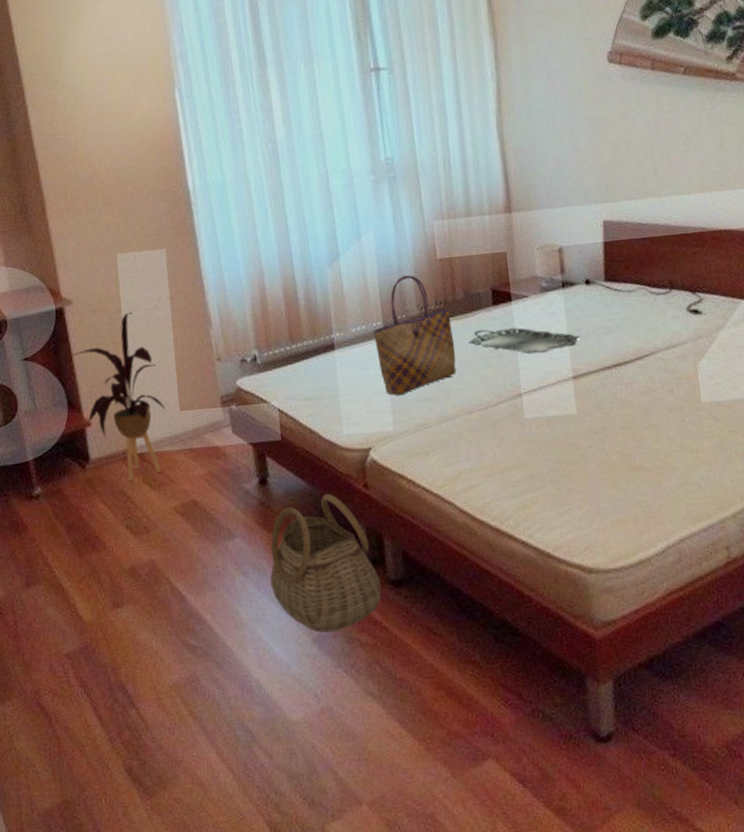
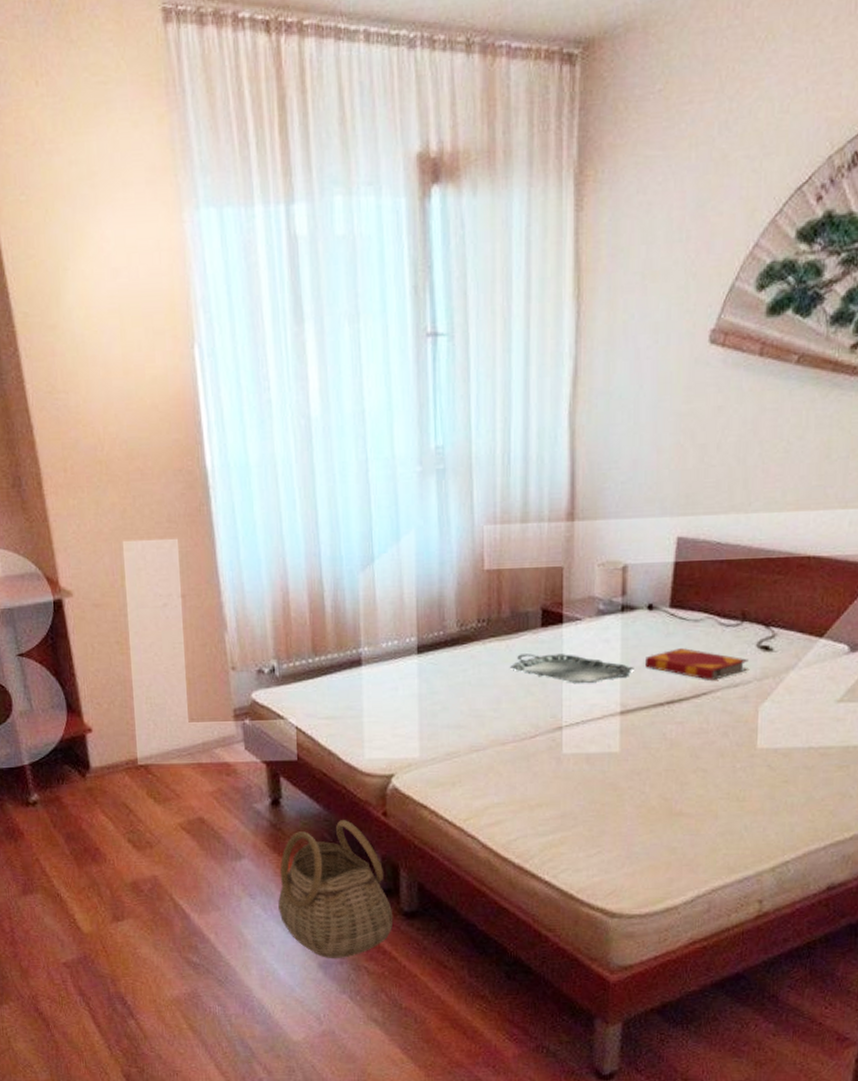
house plant: present [72,312,166,481] -> none [72,609,174,793]
tote bag: present [372,275,457,395] -> none [405,586,495,720]
hardback book: none [588,316,682,343] -> present [644,648,749,680]

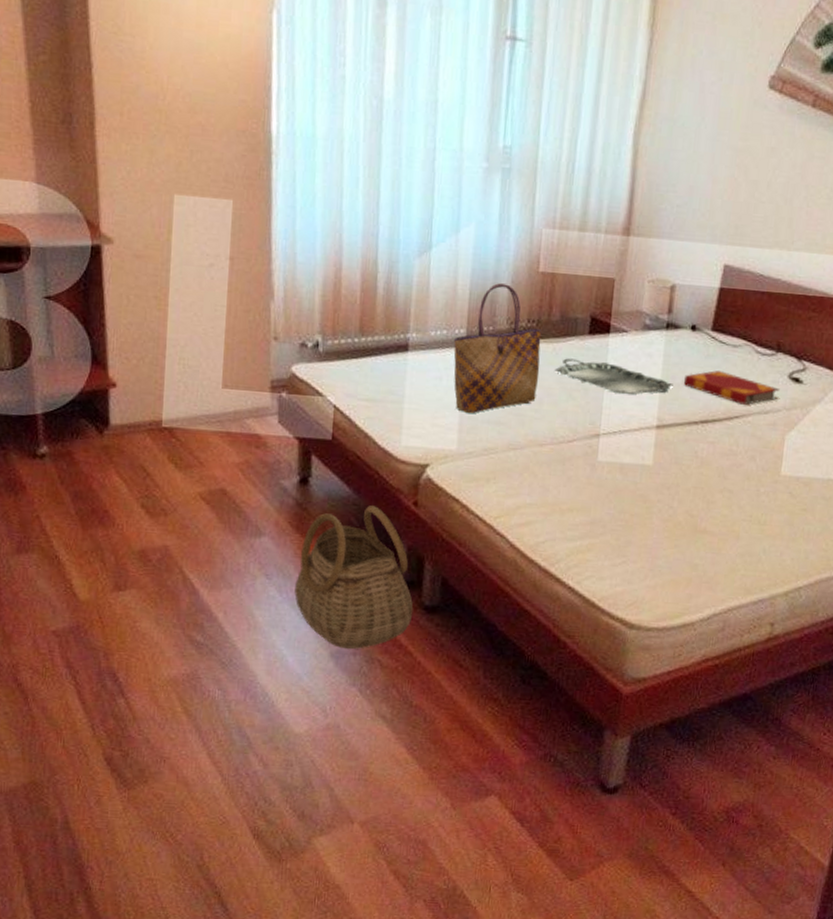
tote bag: none [405,586,495,720] -> present [453,283,542,413]

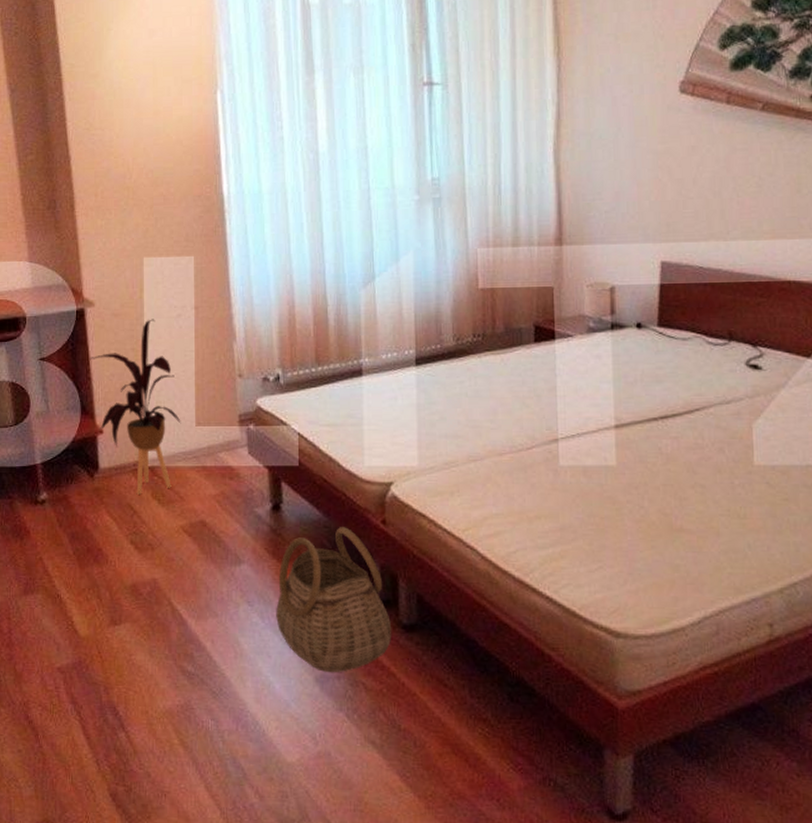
house plant: none [105,265,206,456] -> present [90,319,181,495]
tote bag: present [453,283,542,413] -> none [404,303,491,429]
serving tray: present [555,358,673,395] -> none [505,367,626,397]
hardback book: present [683,370,780,405] -> none [636,365,739,397]

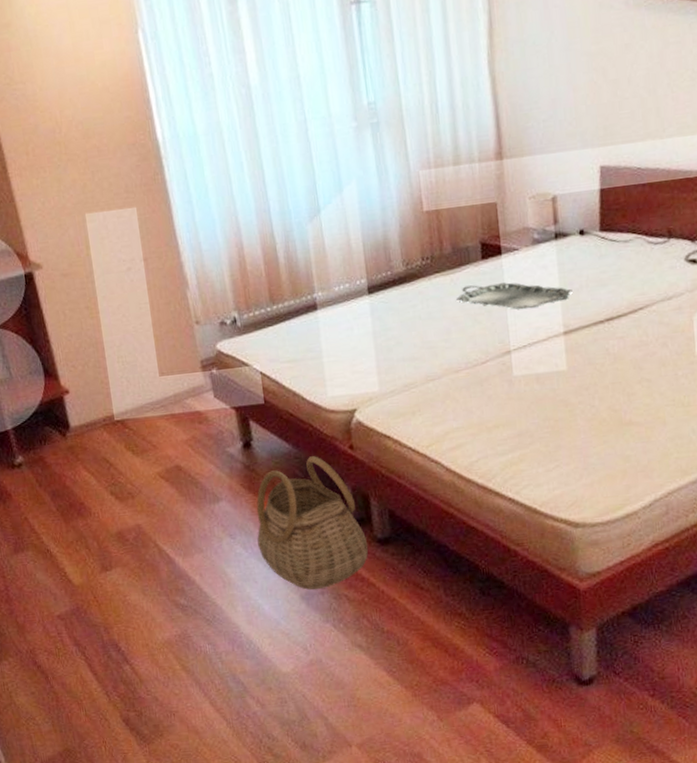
house plant: present [90,319,181,495] -> none [45,275,145,448]
serving tray: none [505,367,626,397] -> present [456,282,573,309]

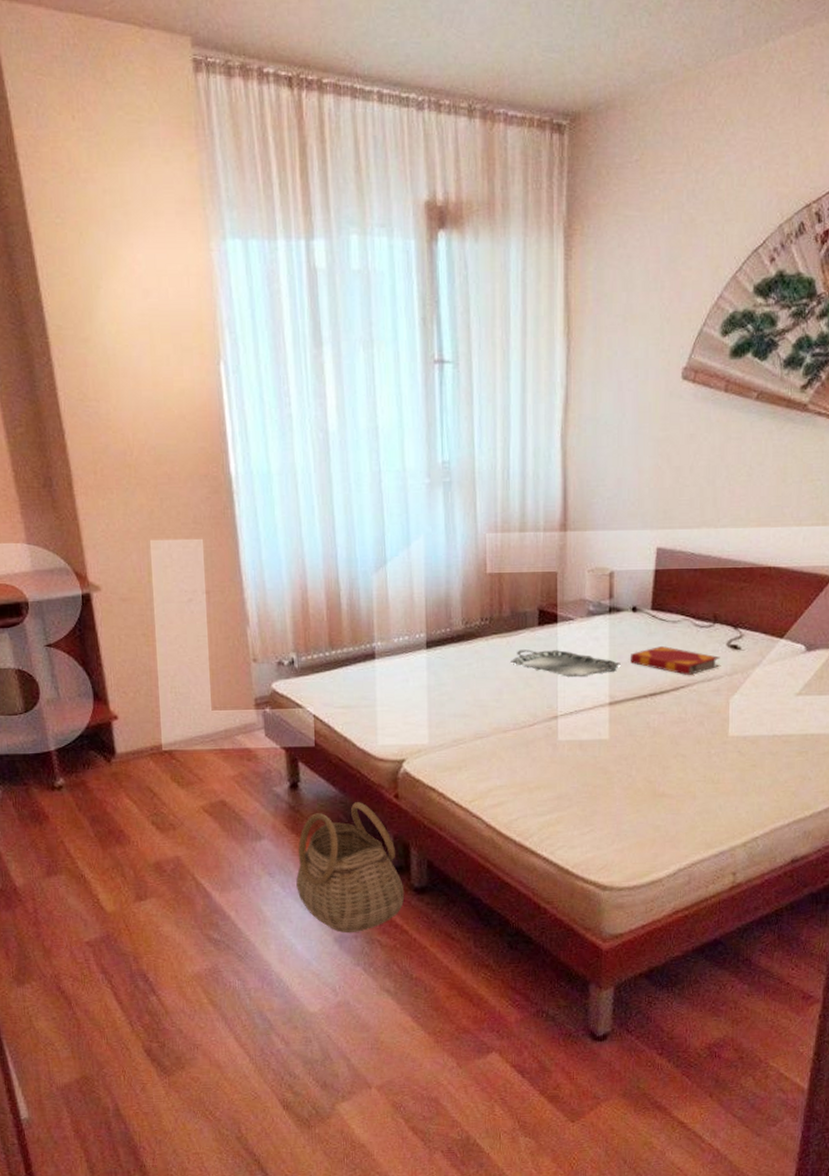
hardback book: none [581,267,679,296] -> present [630,646,720,675]

